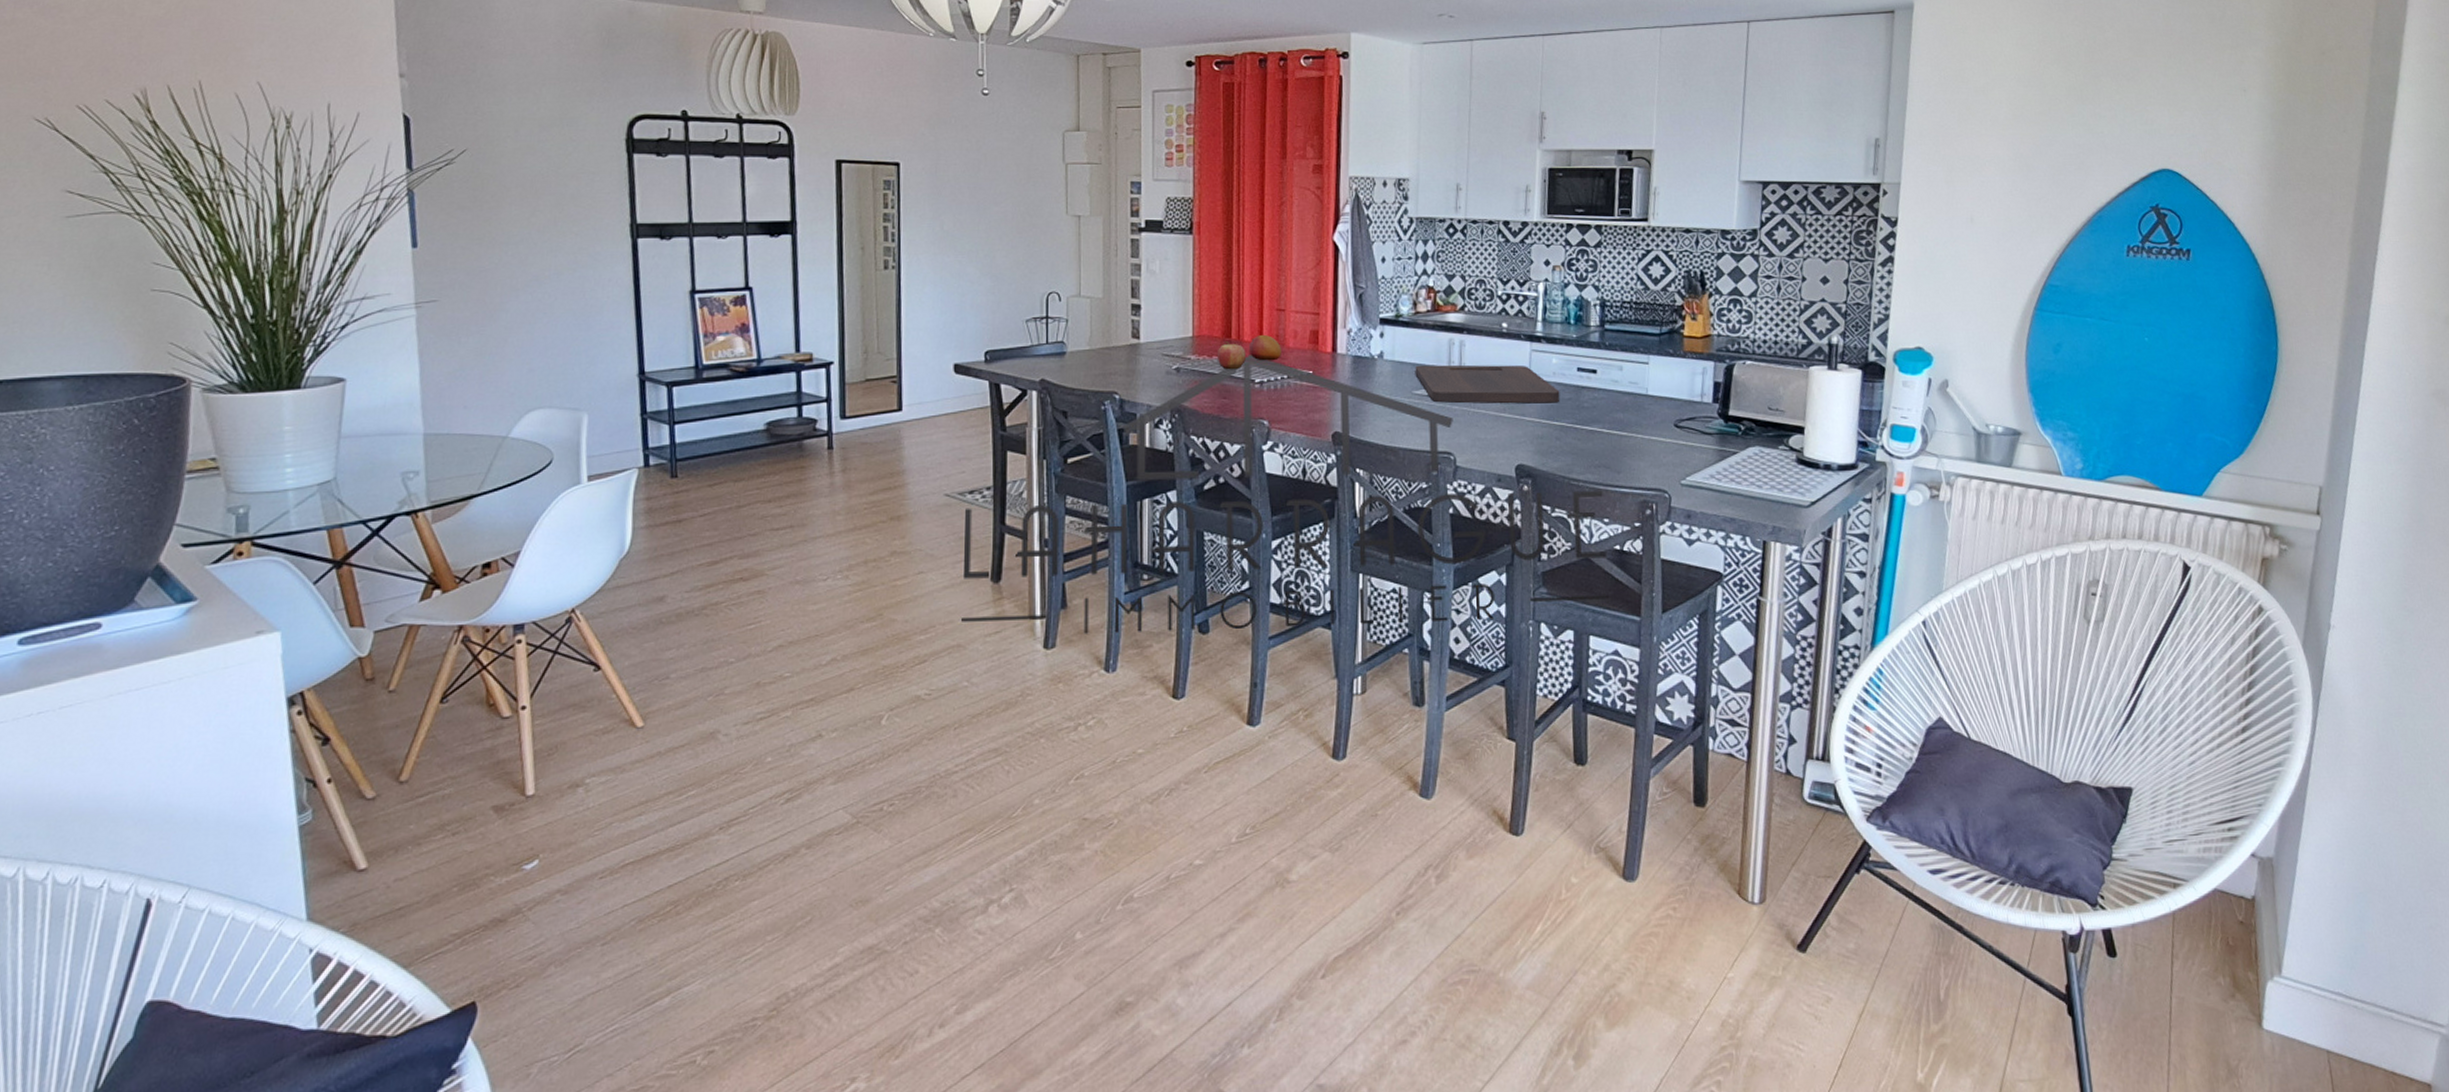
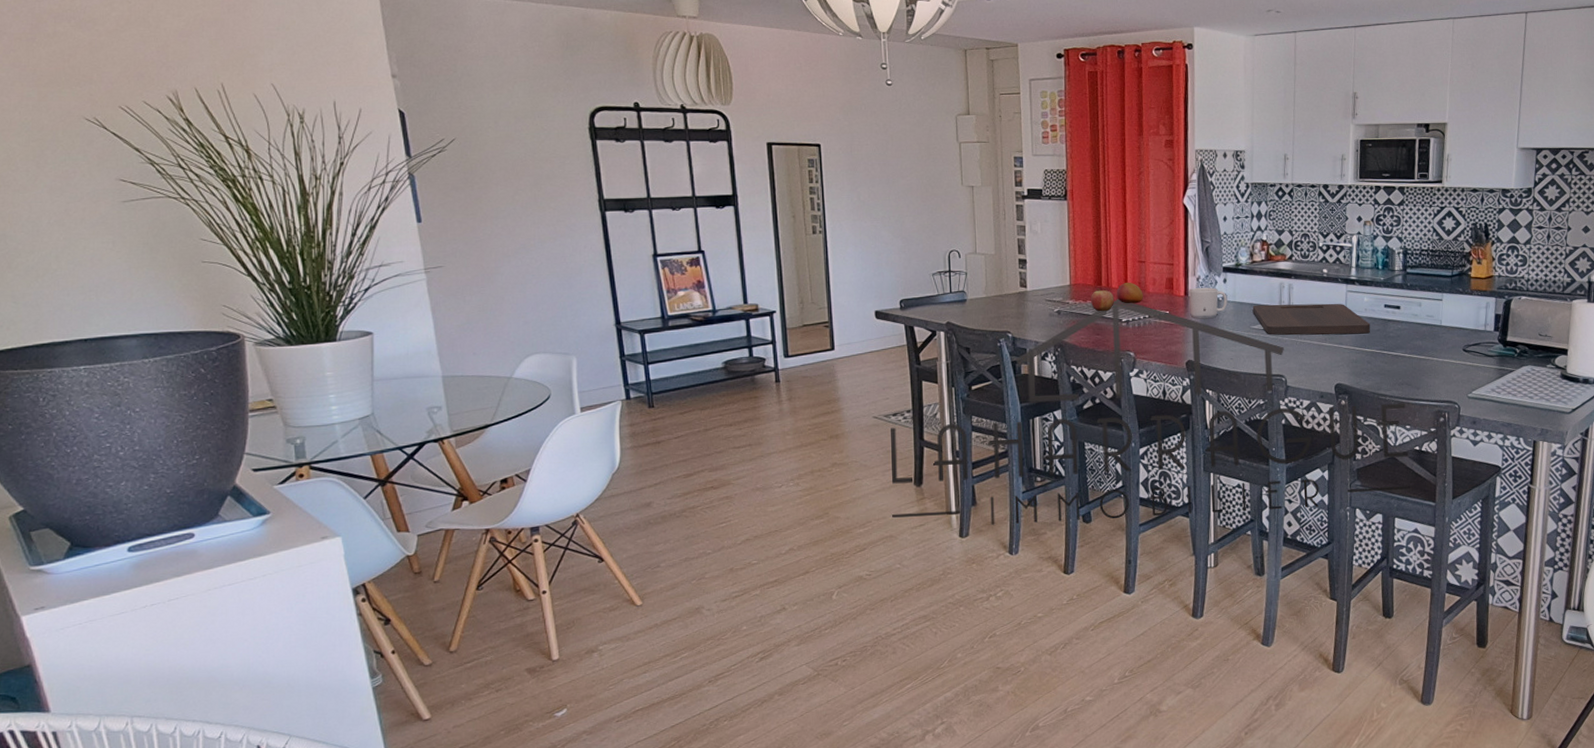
mug: none [1338,343,1385,382] -> present [1189,287,1228,319]

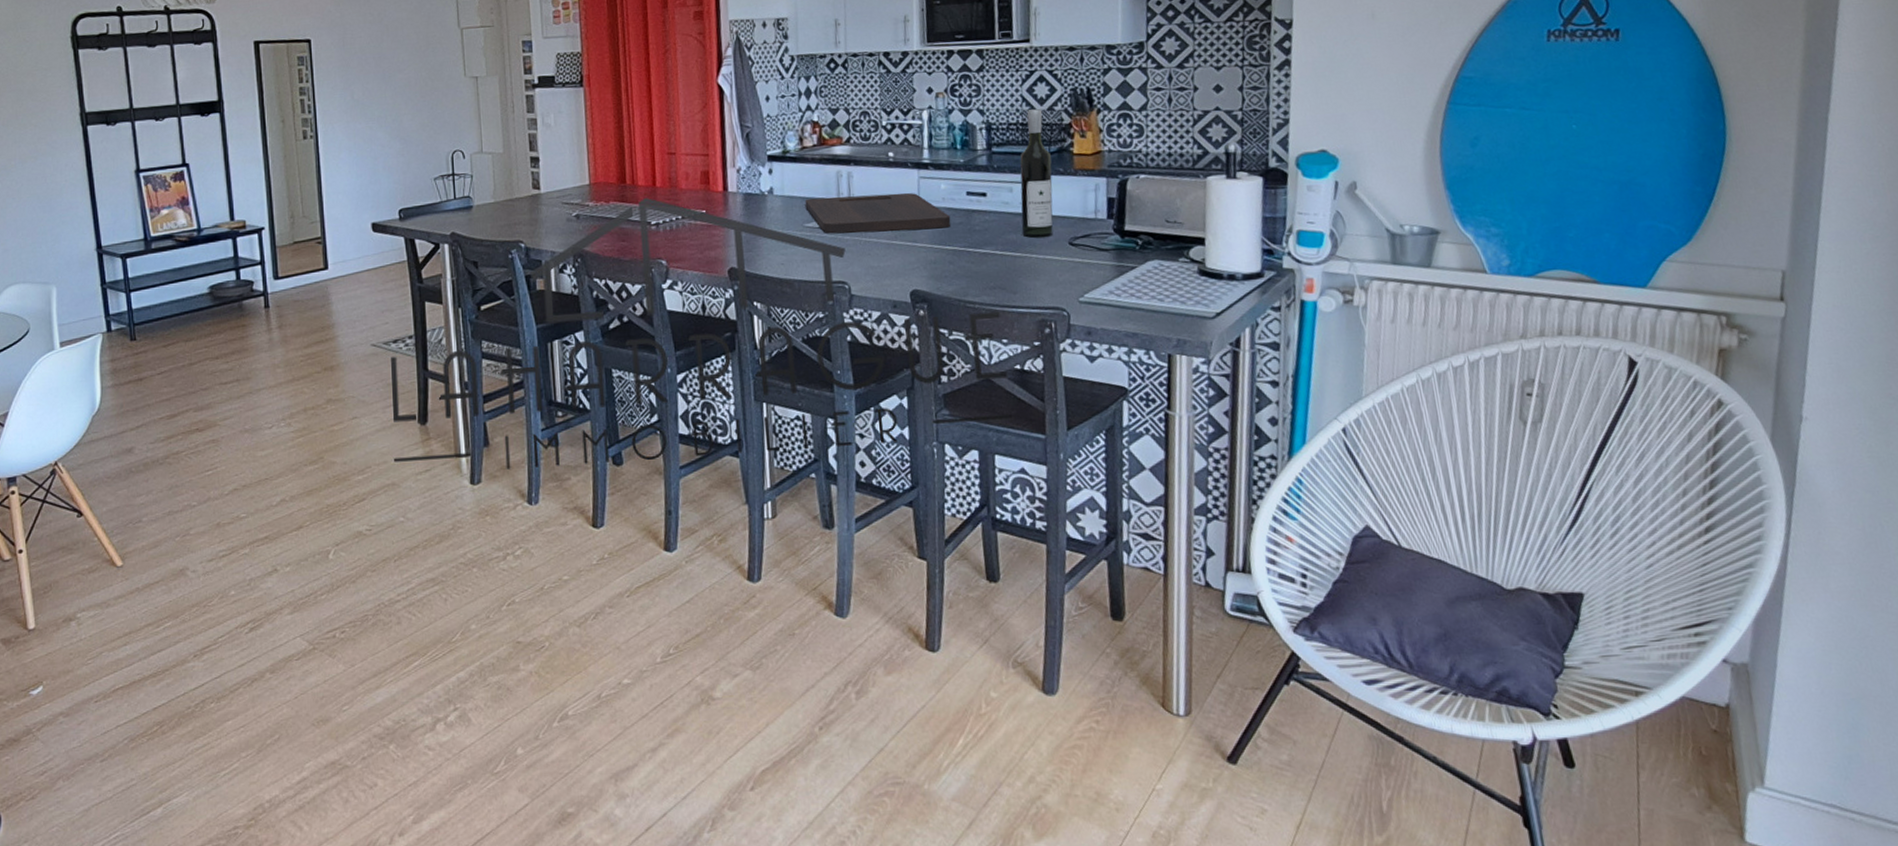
fruit: present [1090,288,1115,312] -> none [613,187,642,214]
fruit: present [1116,282,1143,304] -> none [643,177,675,204]
mug: present [1189,287,1228,319] -> none [728,180,775,219]
bottle: none [1426,238,1454,345] -> present [1020,108,1054,239]

